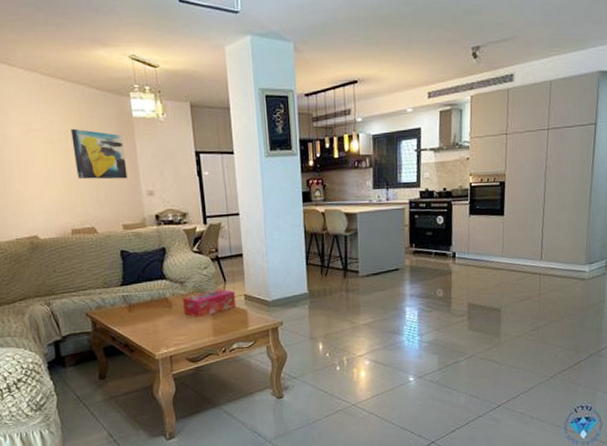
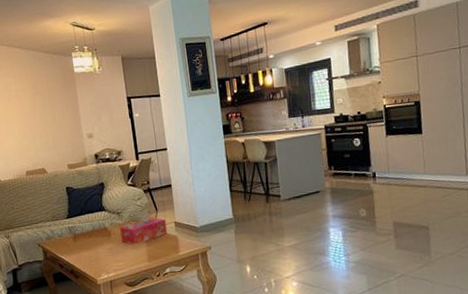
wall art: present [71,128,128,180] -> none [25,86,71,128]

